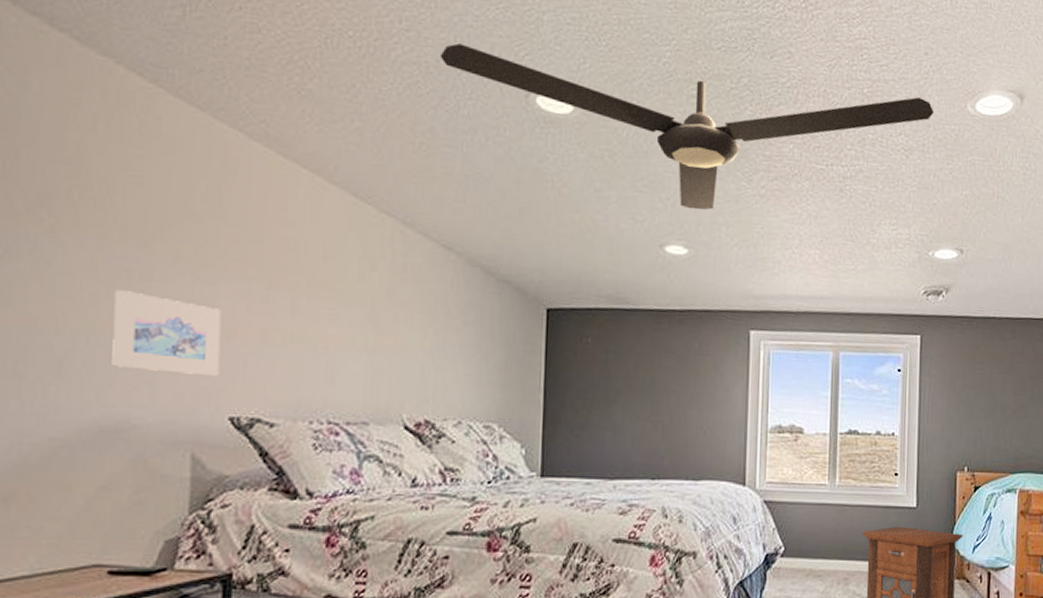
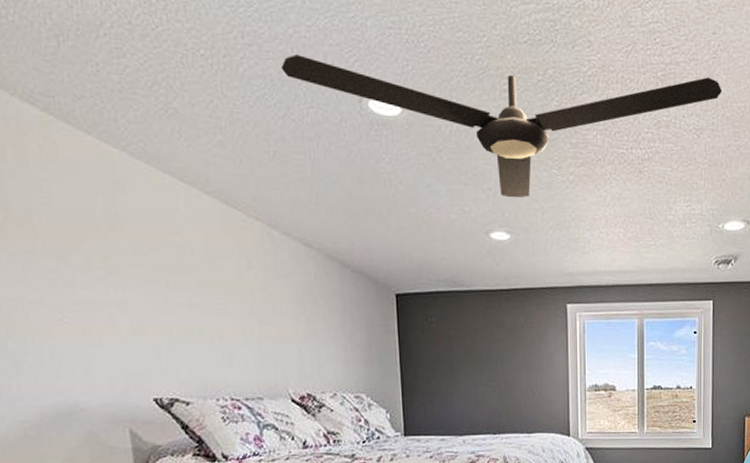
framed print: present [112,290,221,377] -> none [47,297,141,366]

